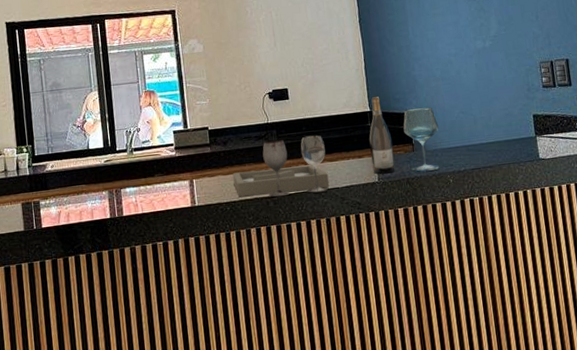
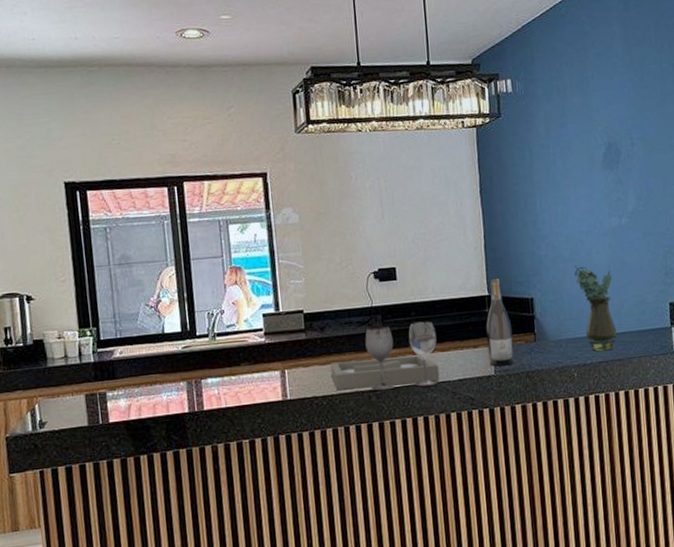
wine glass: present [403,107,440,172] -> none [525,292,565,364]
vase: none [445,83,487,160] -> present [574,264,617,352]

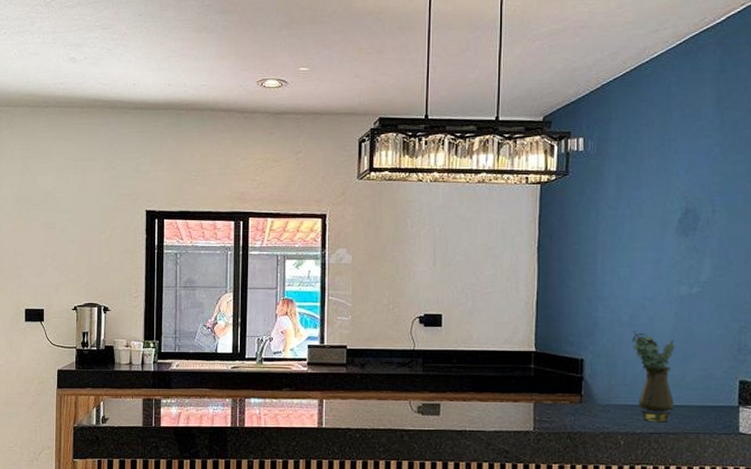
decorative tray: present [330,355,440,391] -> none [367,399,476,429]
wineglass: present [365,321,438,391] -> none [403,369,476,433]
wine bottle: present [486,279,514,367] -> none [529,336,557,424]

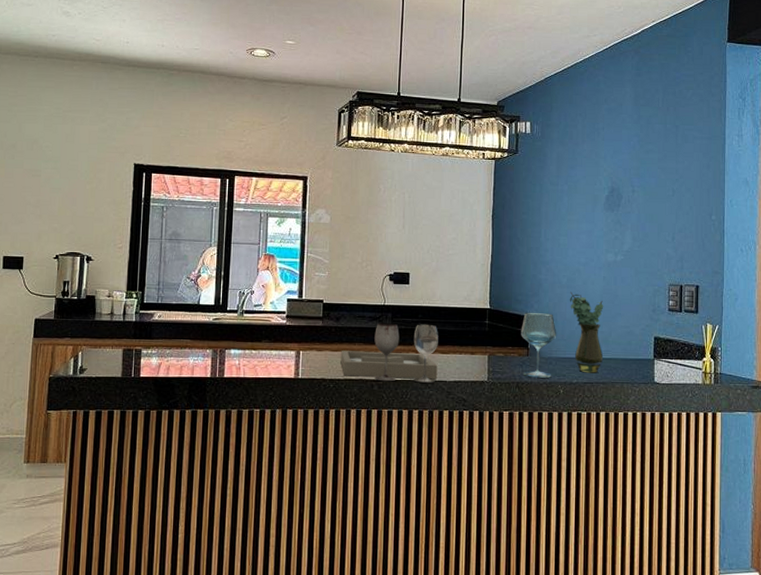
decorative tray: none [367,399,476,429] -> present [340,350,438,380]
wineglass: none [403,369,476,433] -> present [374,323,439,383]
wine glass: none [573,355,617,428] -> present [521,313,557,378]

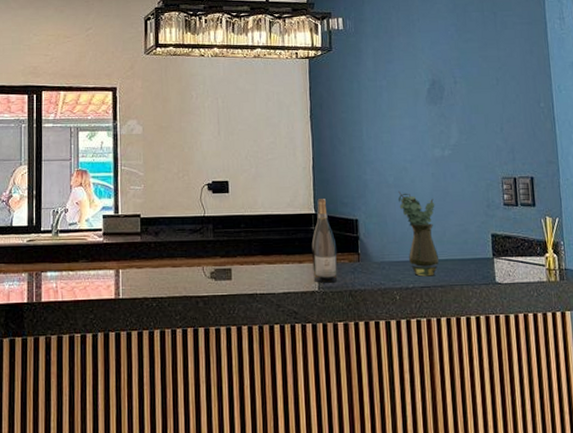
decorative tray: present [340,350,438,380] -> none [162,265,266,294]
wineglass: present [374,323,439,383] -> none [196,233,264,298]
wine bottle: none [484,295,508,374] -> present [311,199,338,283]
wine glass: present [521,313,557,378] -> none [349,215,388,284]

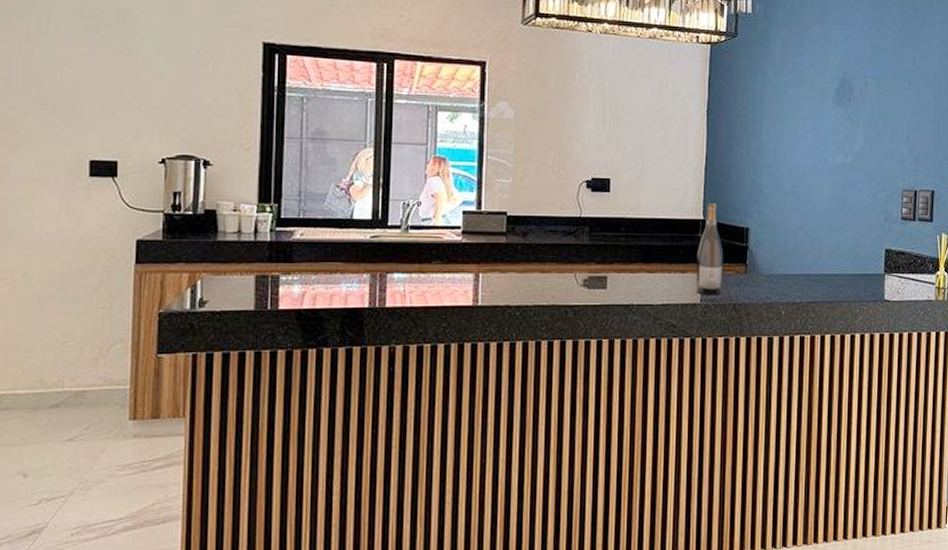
vase: present [398,191,440,277] -> none [794,198,831,291]

